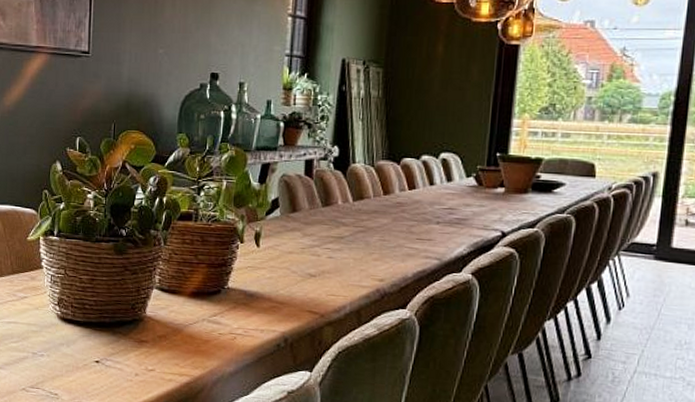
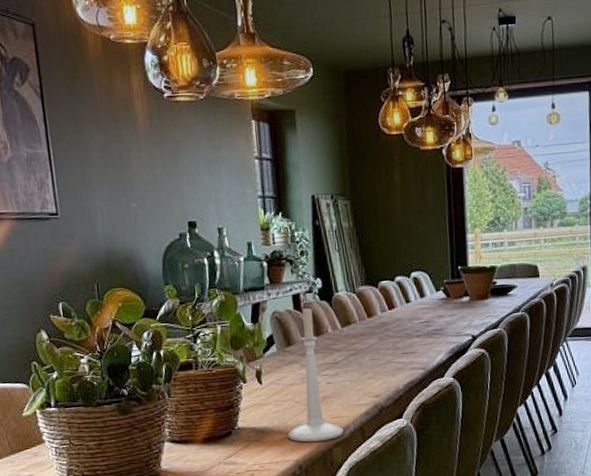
candlestick: none [278,174,339,318] -> present [288,307,344,442]

